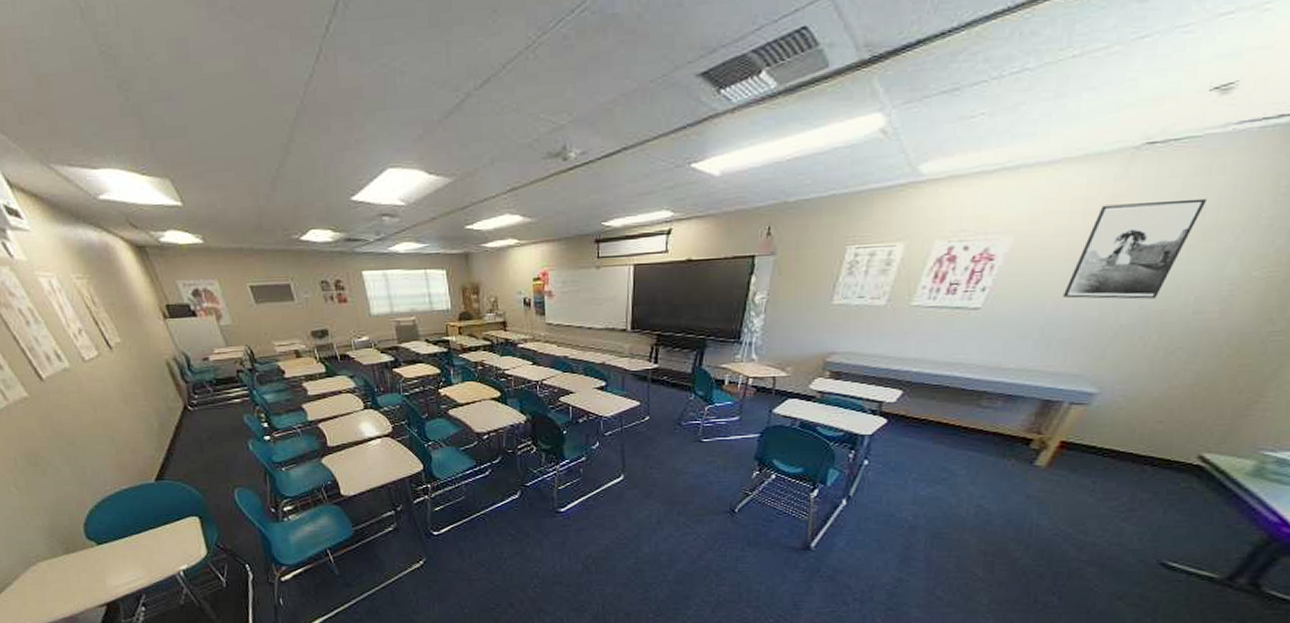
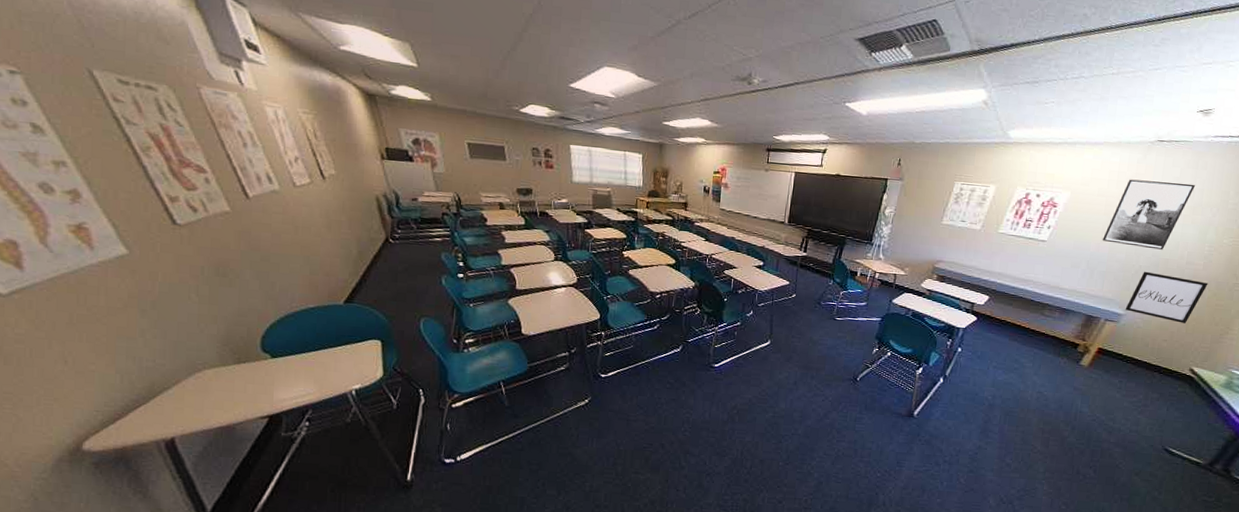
wall art: none [1099,331,1227,396] -> present [1125,271,1208,324]

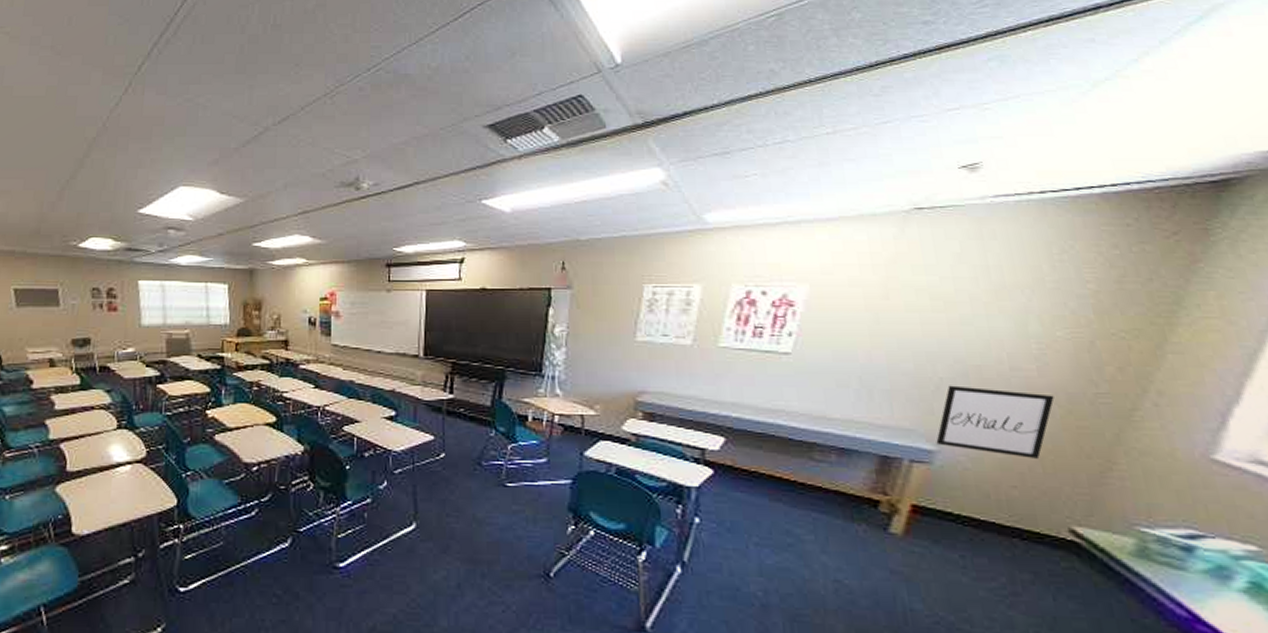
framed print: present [1102,179,1196,250] -> none [872,260,989,353]

